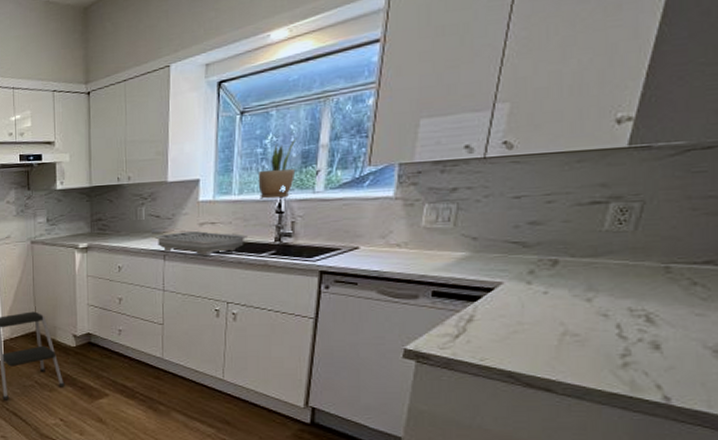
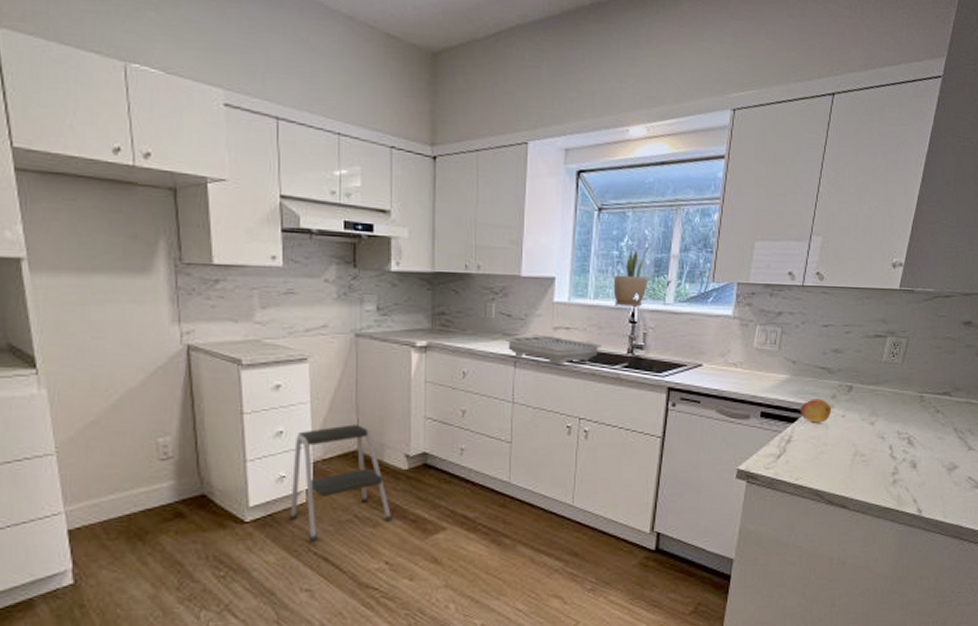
fruit: none [484,275,529,301] -> present [800,399,832,423]

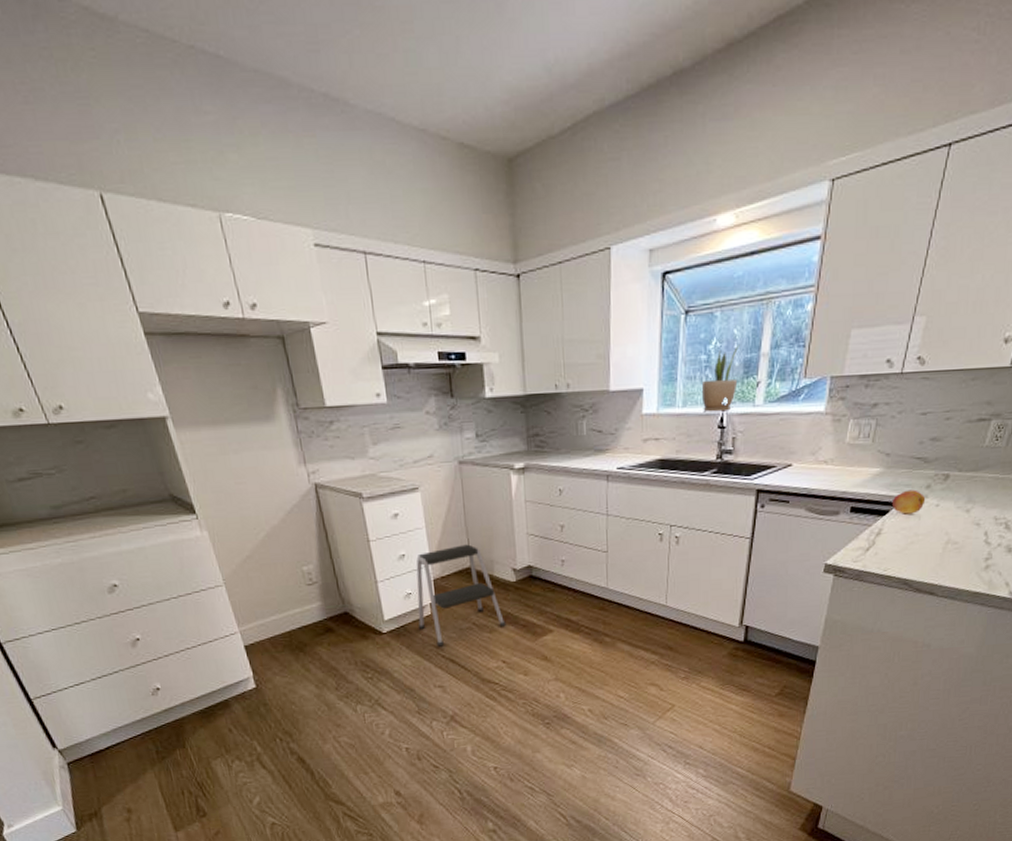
dish rack: present [505,336,601,364] -> none [597,448,690,476]

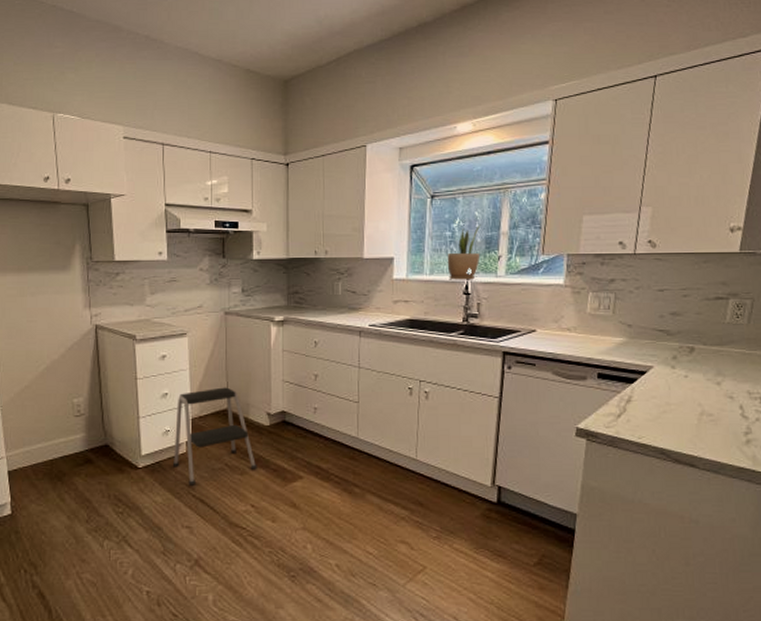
fruit: present [891,489,926,514] -> none [638,360,673,383]

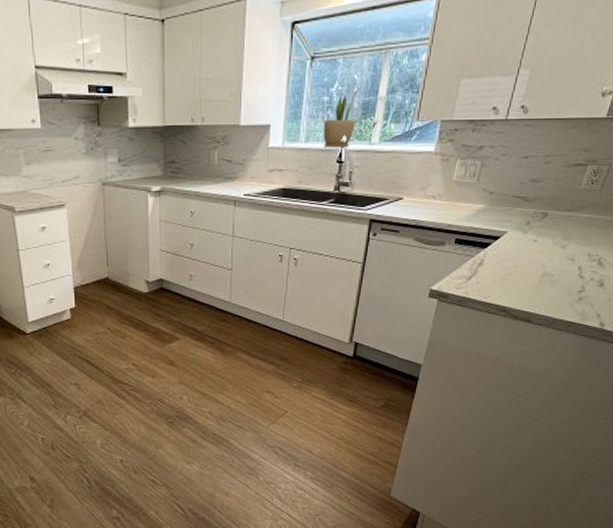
step stool: present [172,387,257,486] -> none [58,257,137,348]

